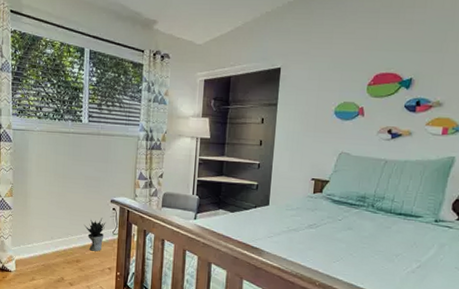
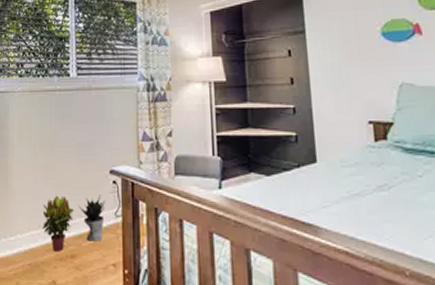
potted plant: none [54,215,80,257] -> present [42,195,74,252]

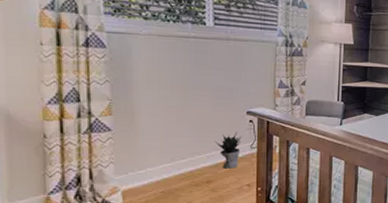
potted plant: present [42,195,74,252] -> none [176,132,210,180]

